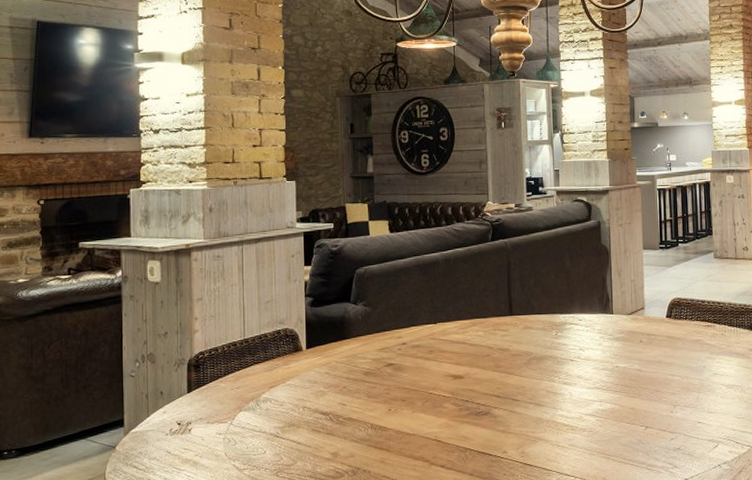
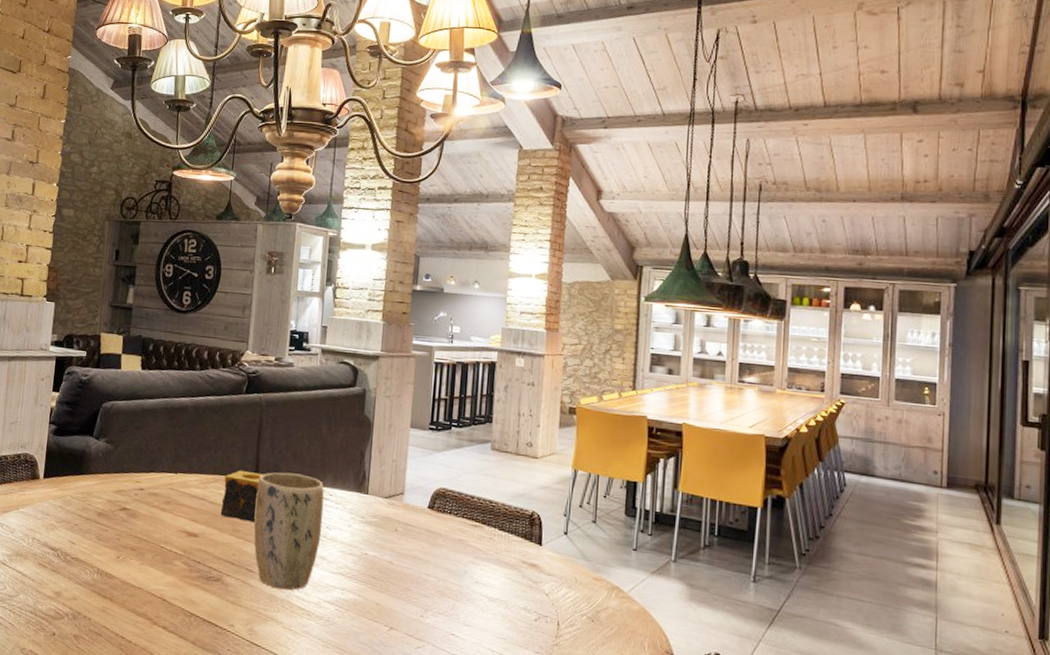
candle: none [481,311,517,357] -> present [220,470,263,523]
plant pot: none [512,306,576,412] -> present [253,472,324,590]

